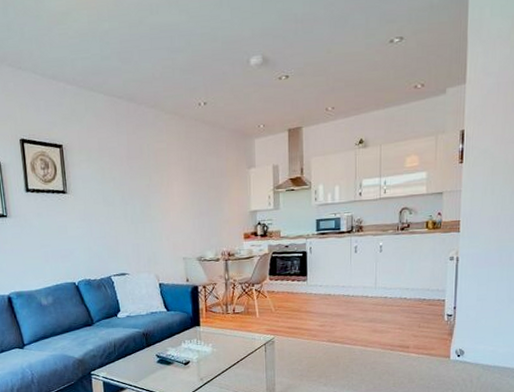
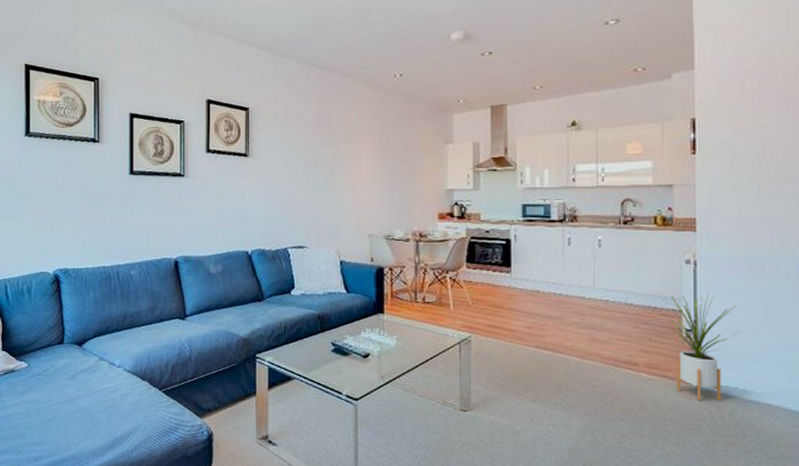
house plant: none [429,282,489,370] -> present [661,292,740,401]

